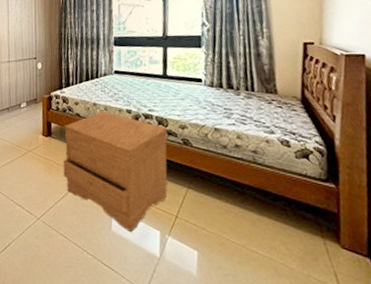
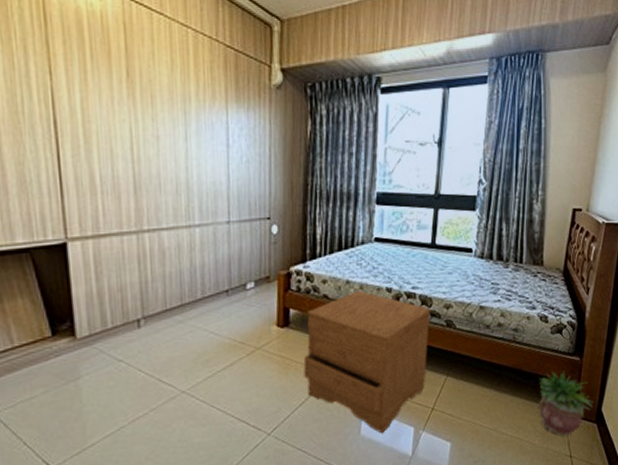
potted plant: none [288,195,362,266] -> present [536,371,593,436]

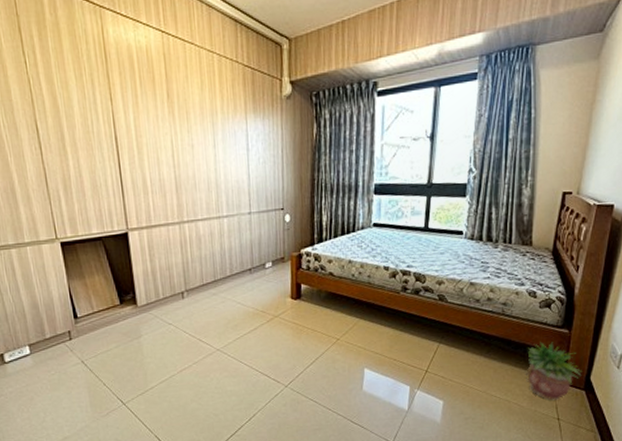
nightstand: present [303,290,431,434] -> none [313,268,424,391]

